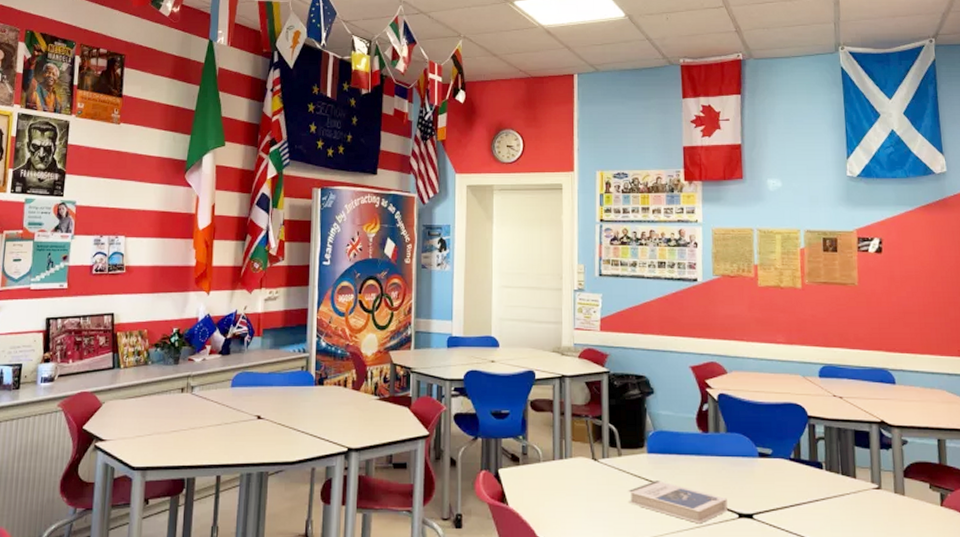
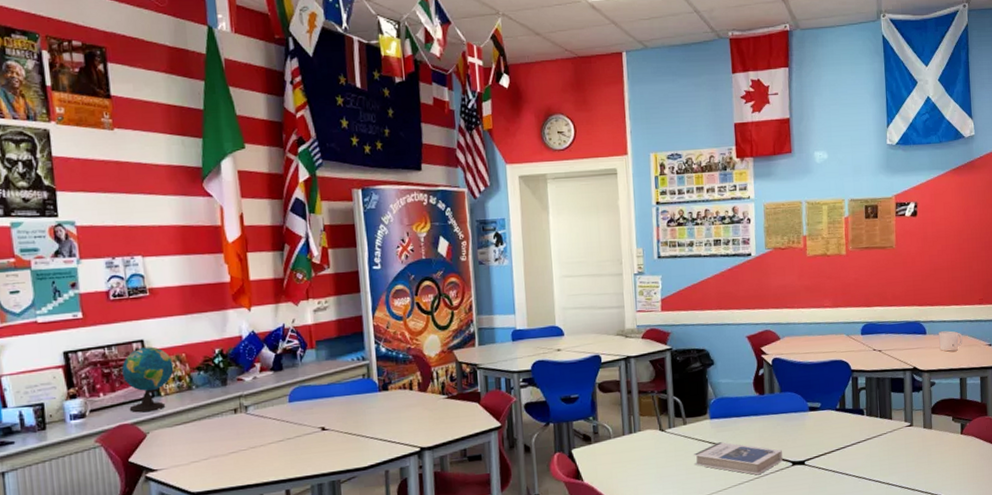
globe: none [91,320,136,382] -> present [122,346,174,413]
mug: none [910,383,940,407] -> present [939,330,963,352]

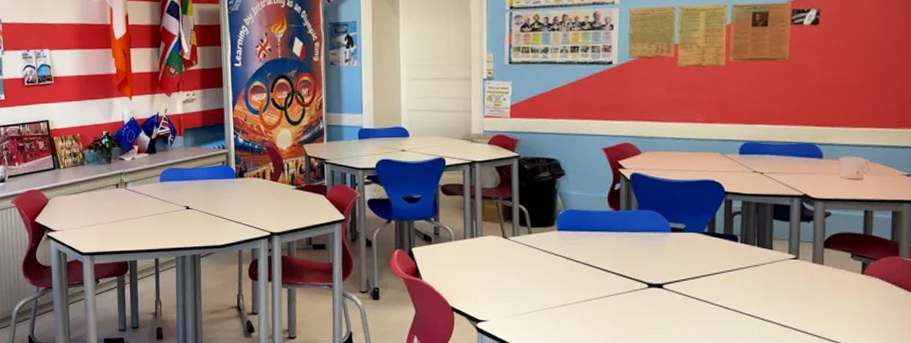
globe: present [122,346,174,413] -> none [32,126,71,181]
hardback book: present [693,442,783,475] -> none [537,255,637,293]

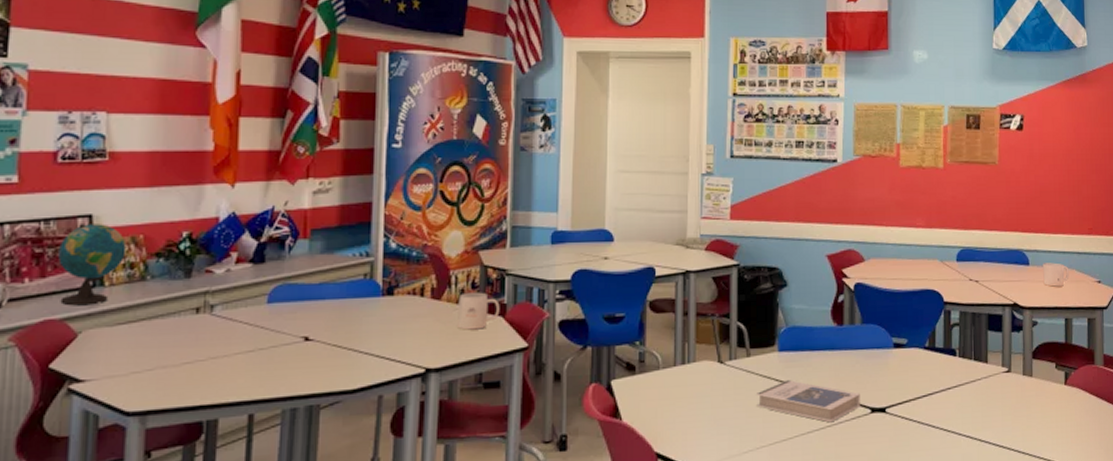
globe: none [32,126,71,181] -> present [58,224,127,306]
mug: none [290,176,322,205] -> present [458,292,500,330]
hardback book: none [537,255,637,293] -> present [755,380,860,423]

